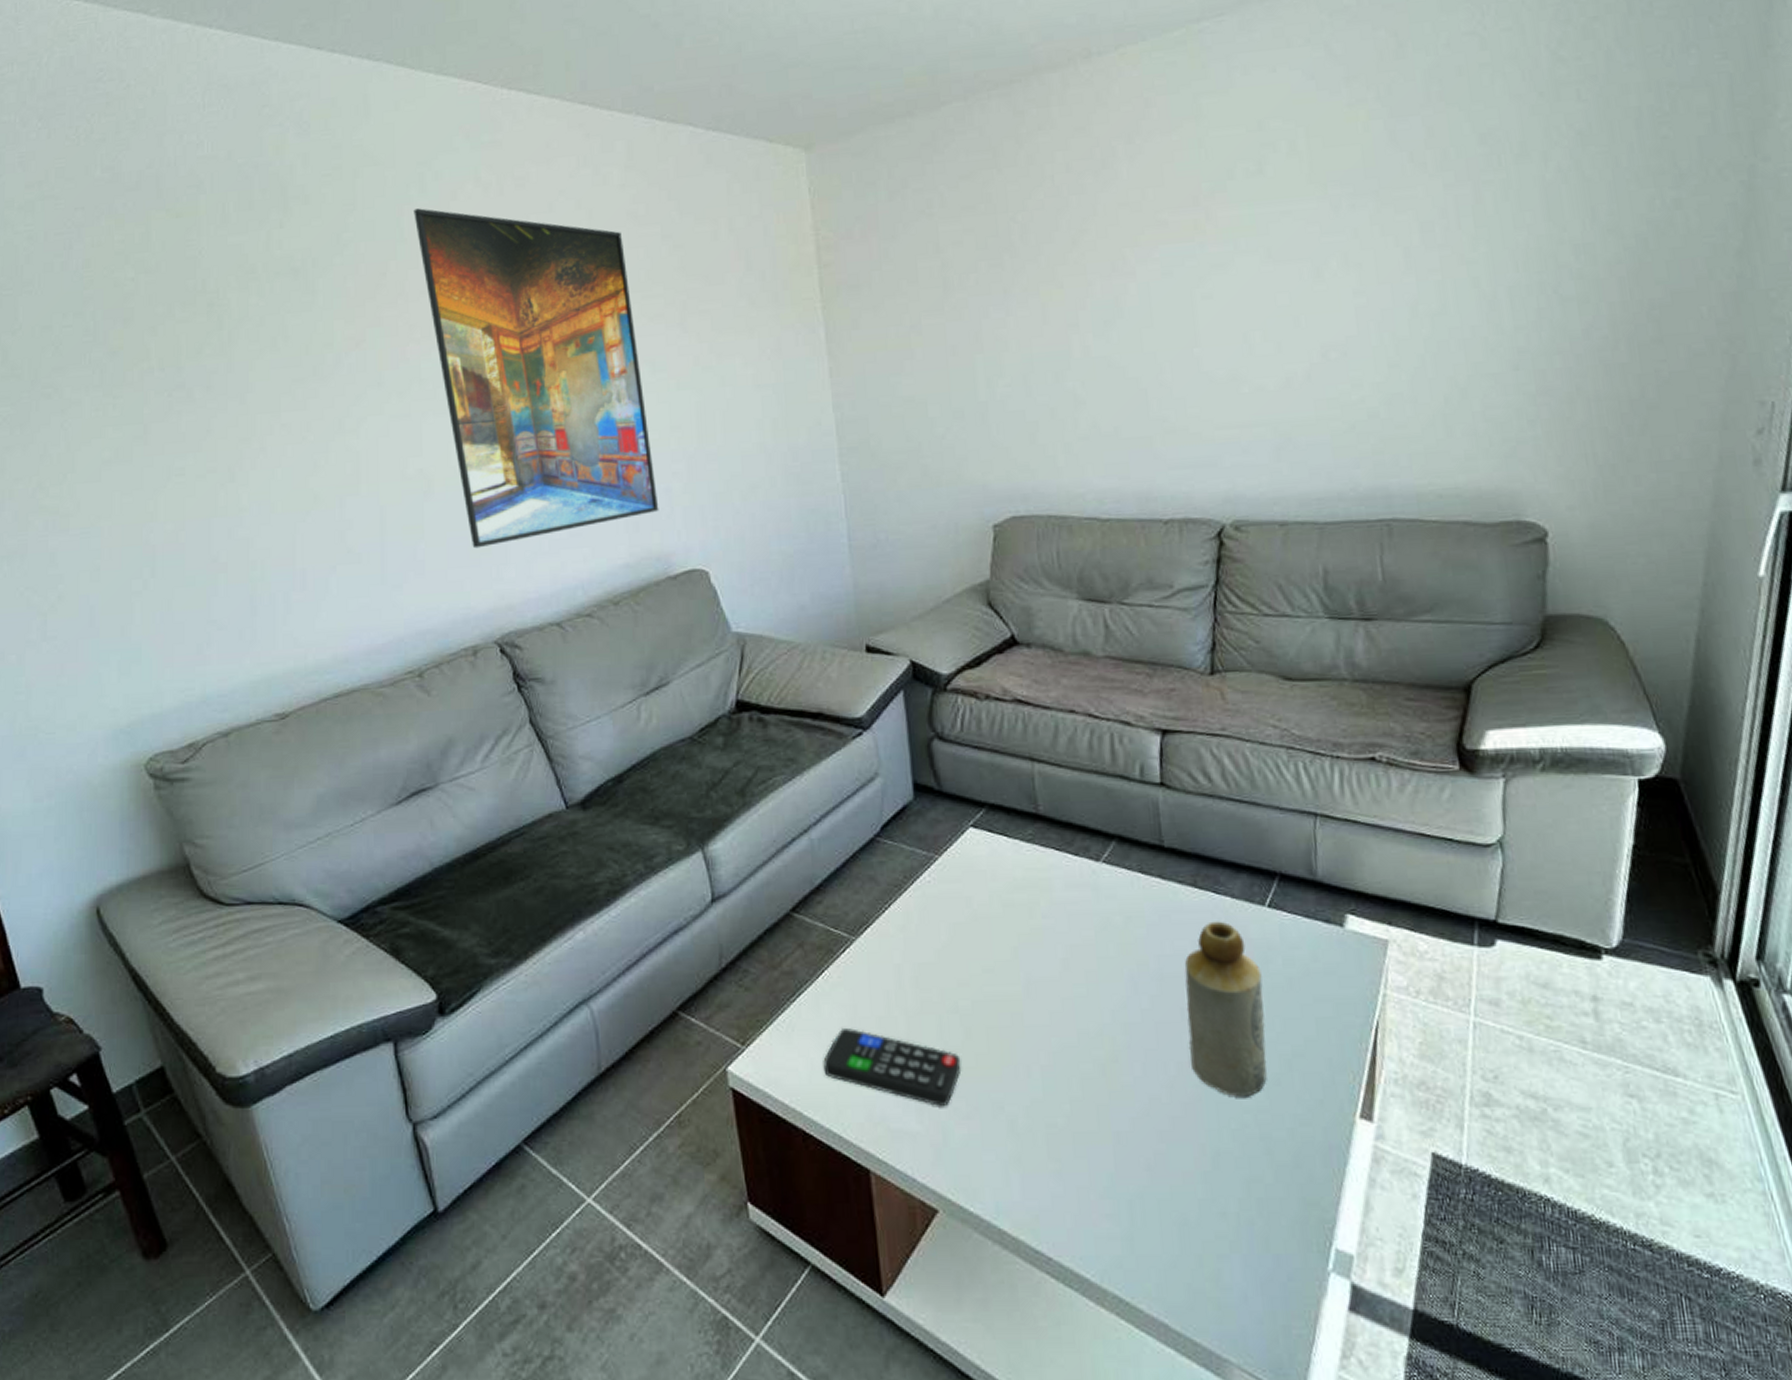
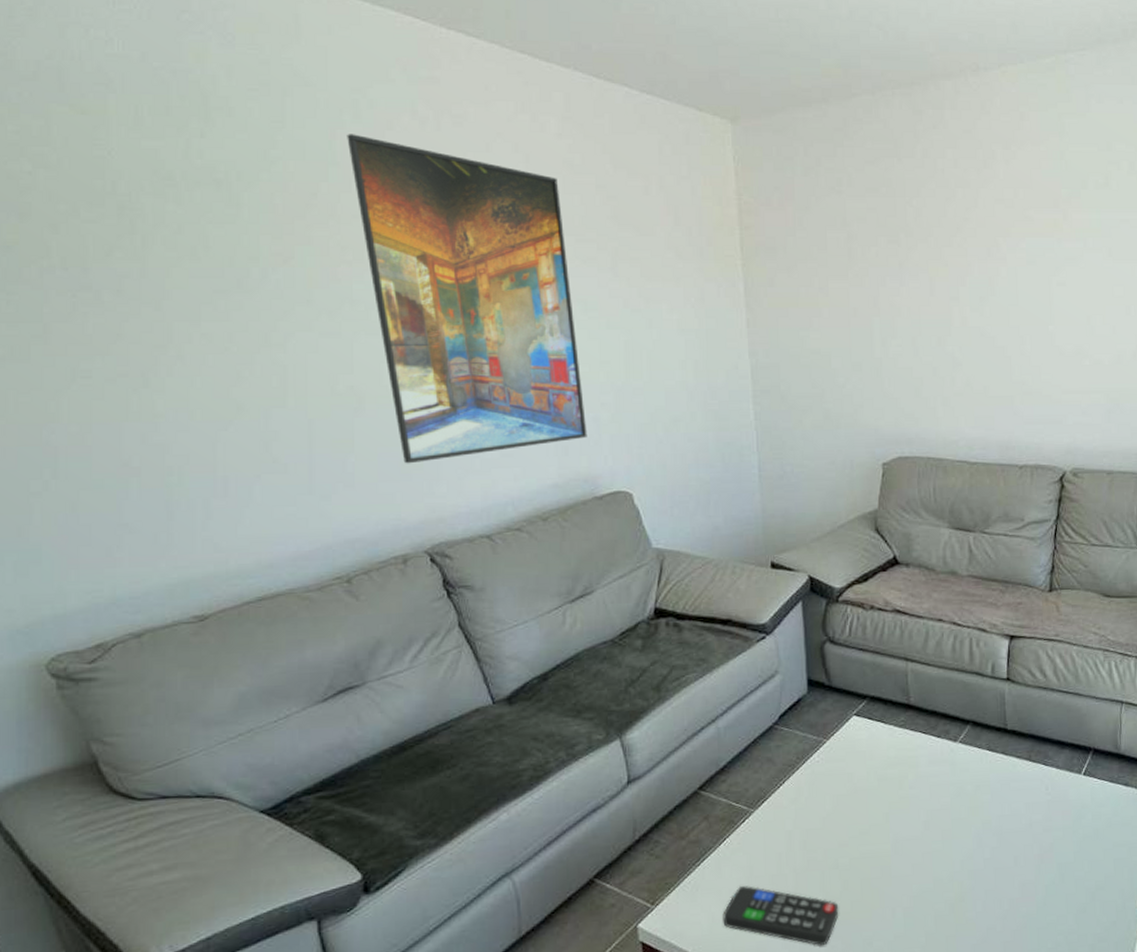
bottle: present [1184,921,1267,1097] -> none [1018,787,1077,923]

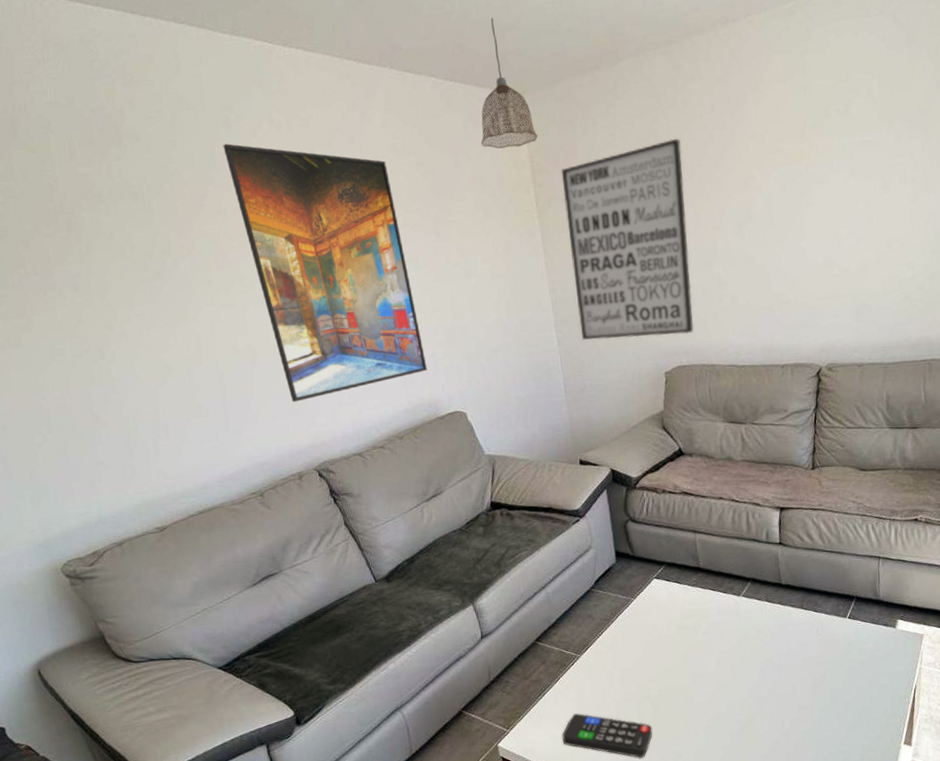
pendant lamp: none [679,28,749,180] -> present [481,17,538,149]
wall art: none [774,193,921,420] -> present [561,139,694,341]

